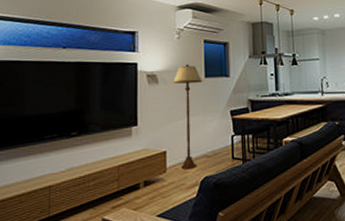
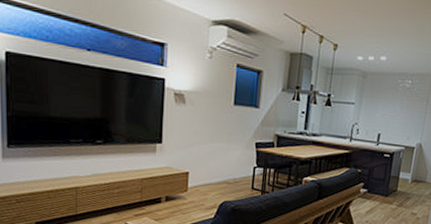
floor lamp: present [172,64,203,170] -> none [200,87,231,193]

